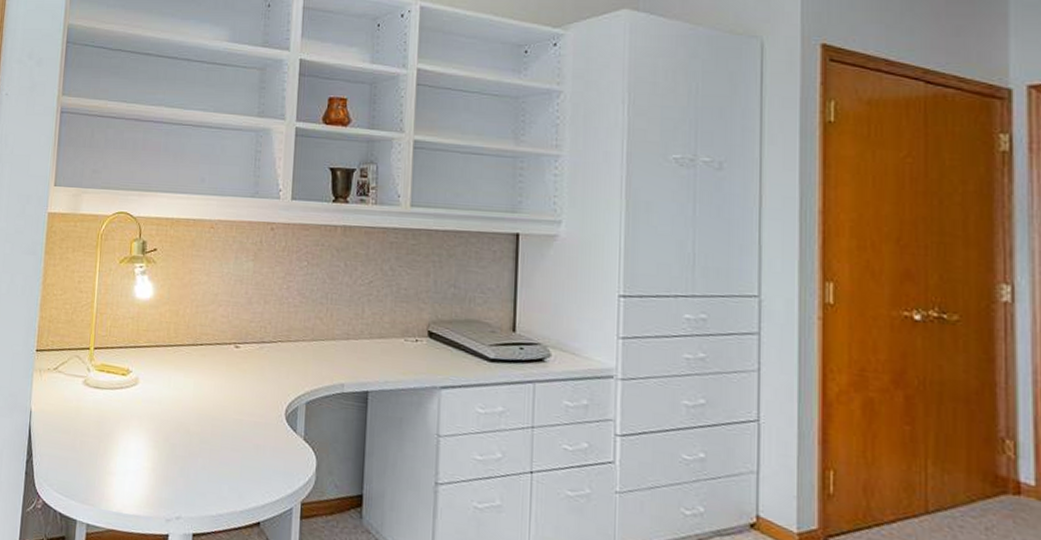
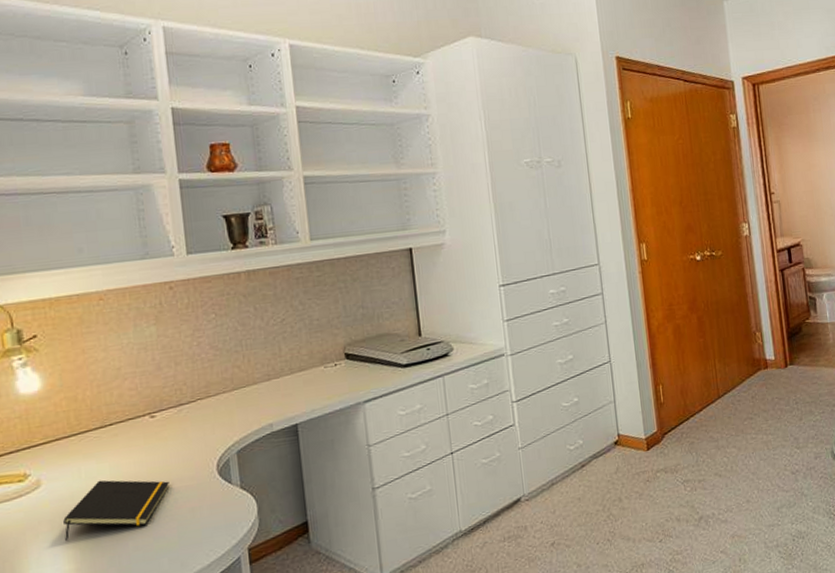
notepad: none [149,393,241,448] -> present [63,480,169,542]

